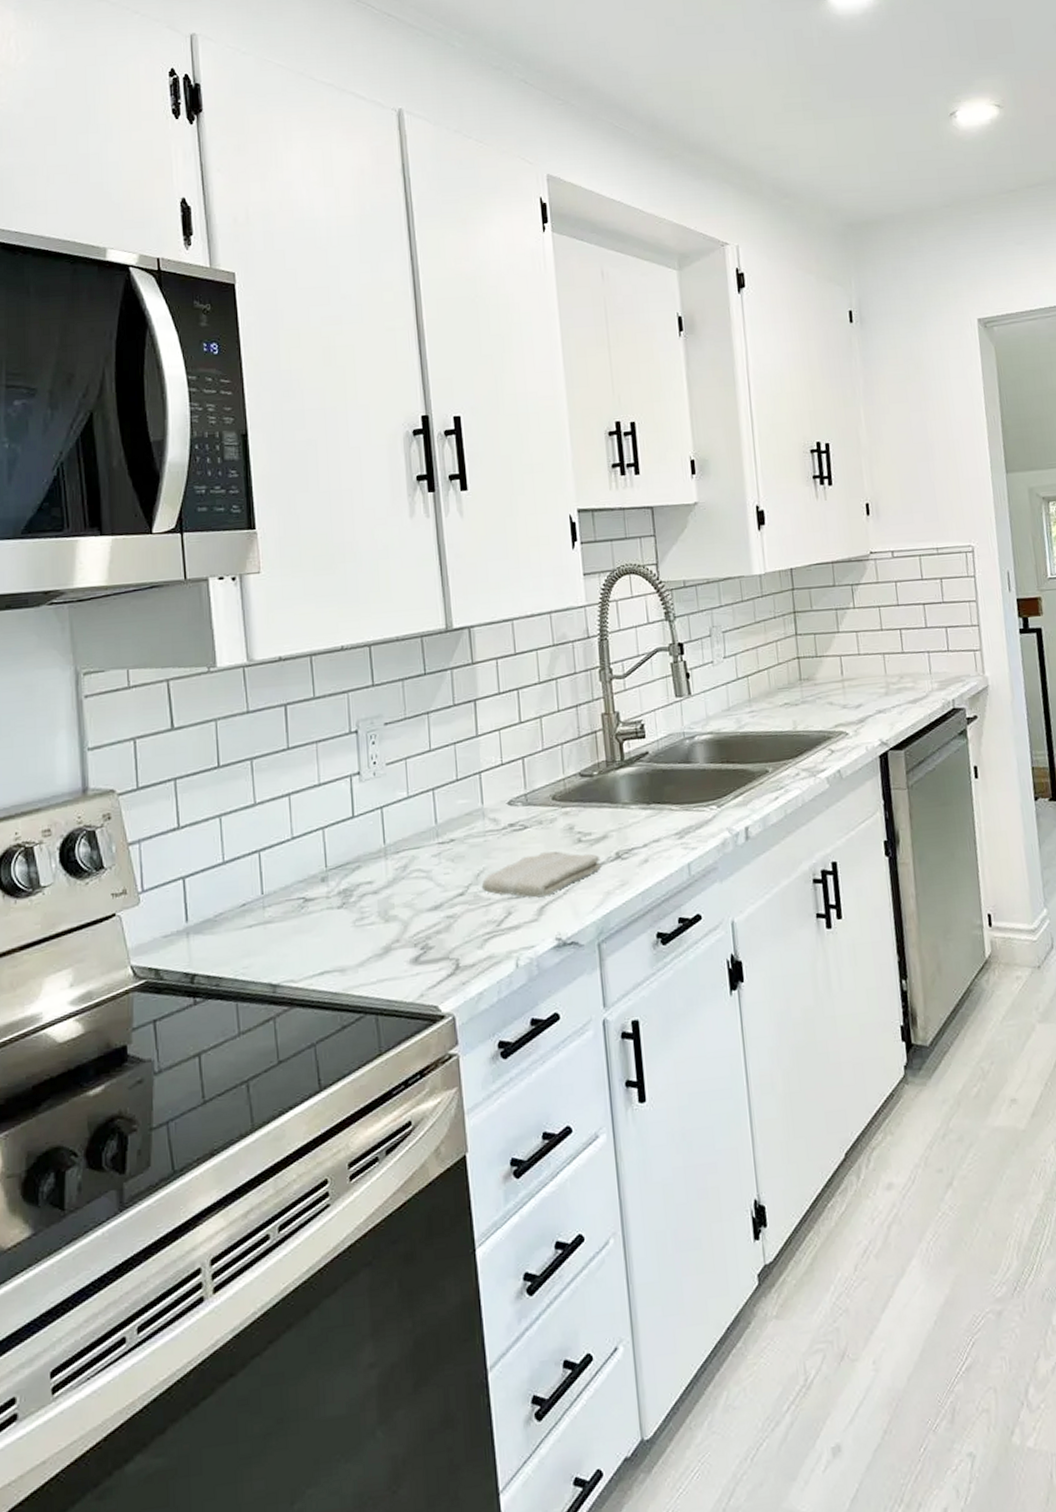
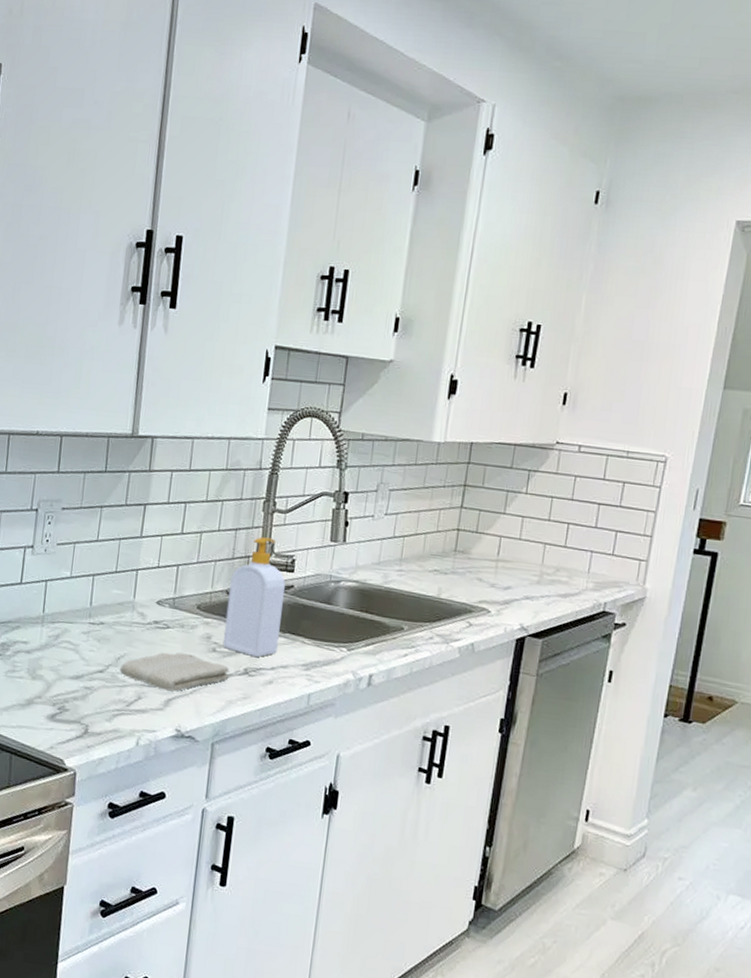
soap bottle: none [581,707,646,837] -> present [222,537,285,657]

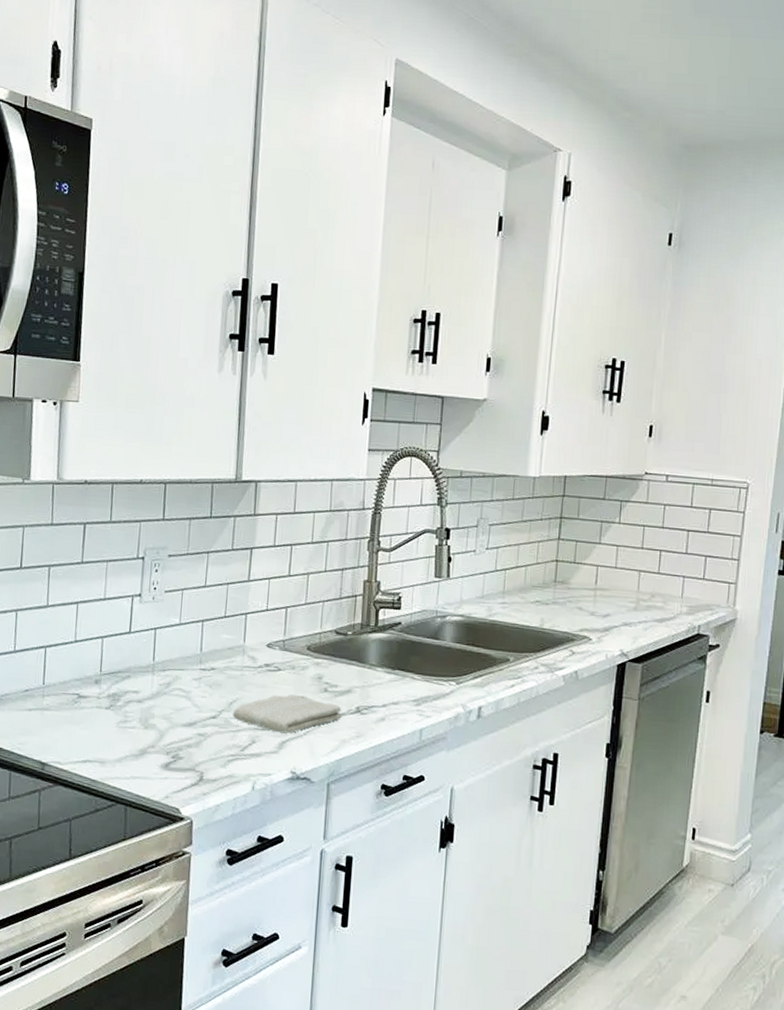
soap bottle: present [222,537,285,657] -> none [334,576,393,695]

